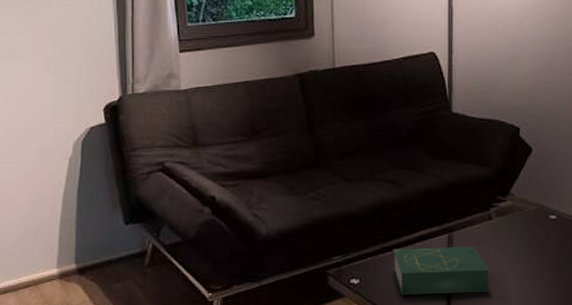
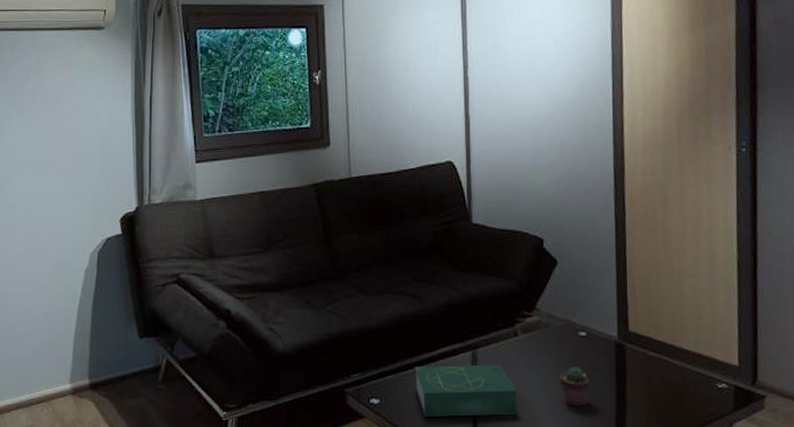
potted succulent: none [529,247,557,284] -> present [559,367,589,407]

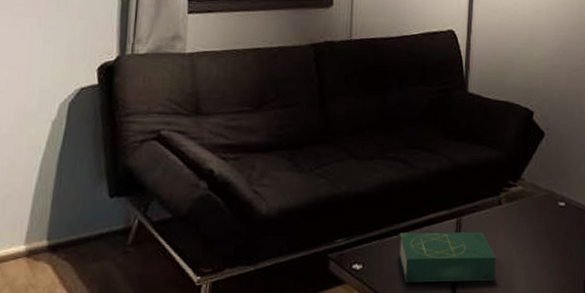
potted succulent: present [559,367,589,407] -> none [536,235,564,274]

